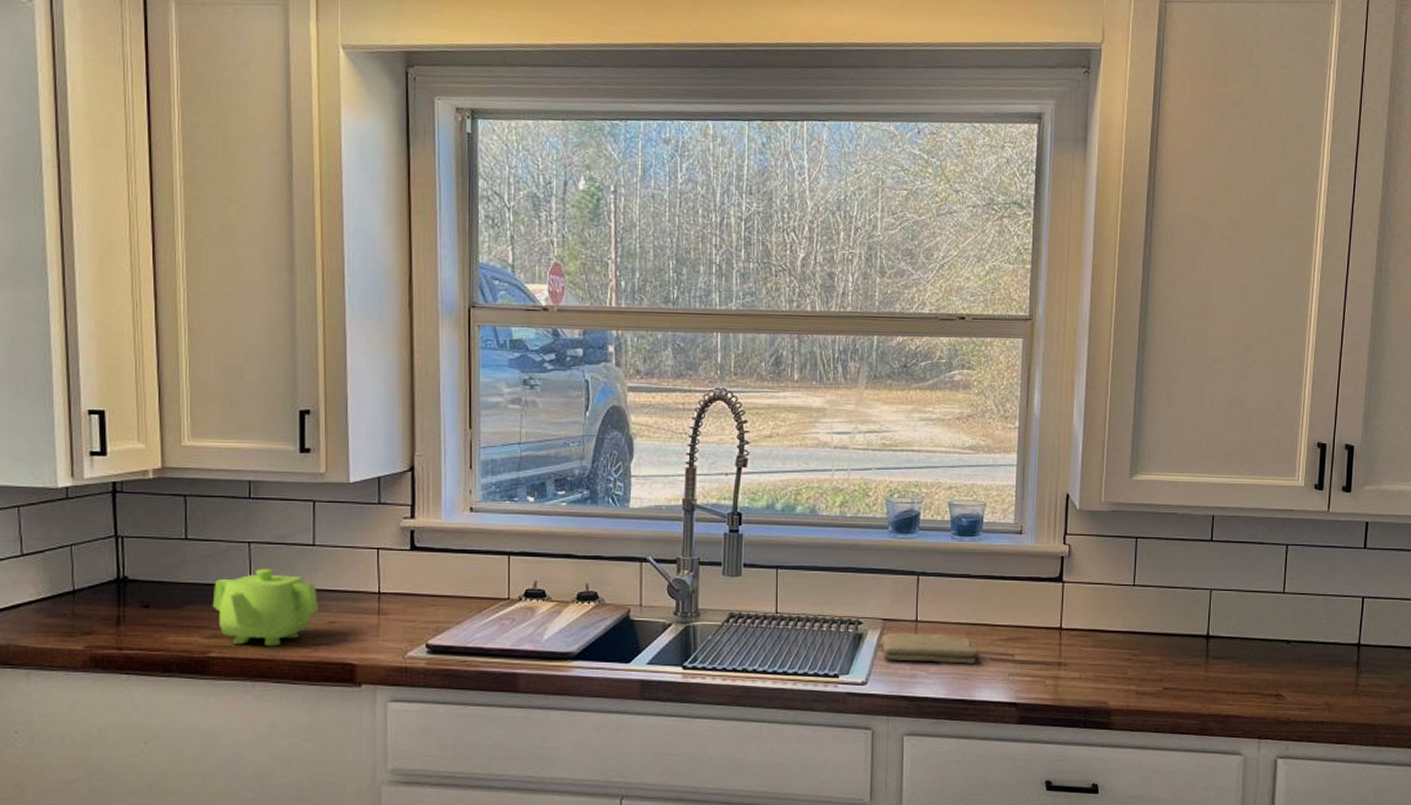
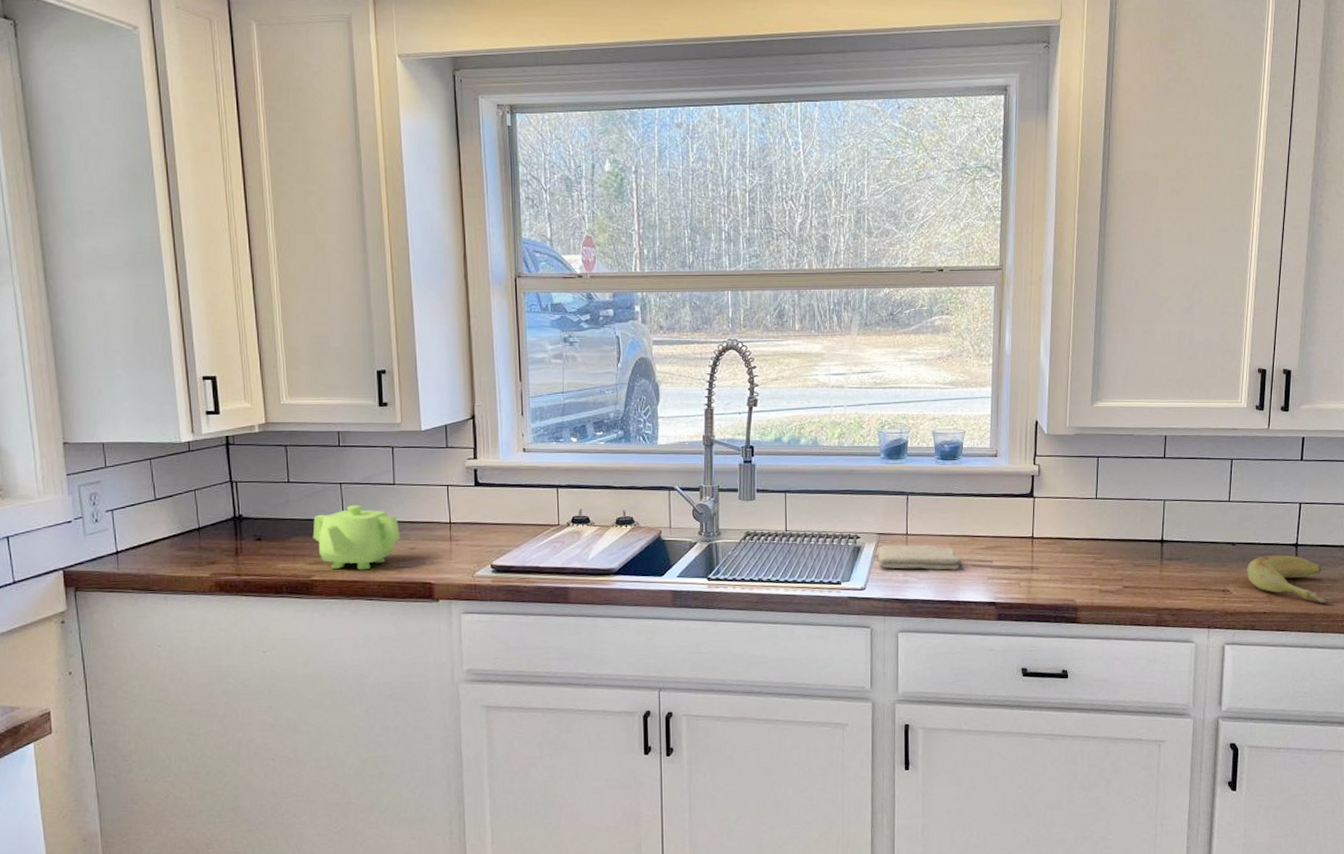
banana: none [1303,656,1395,714] -> present [1247,555,1329,604]

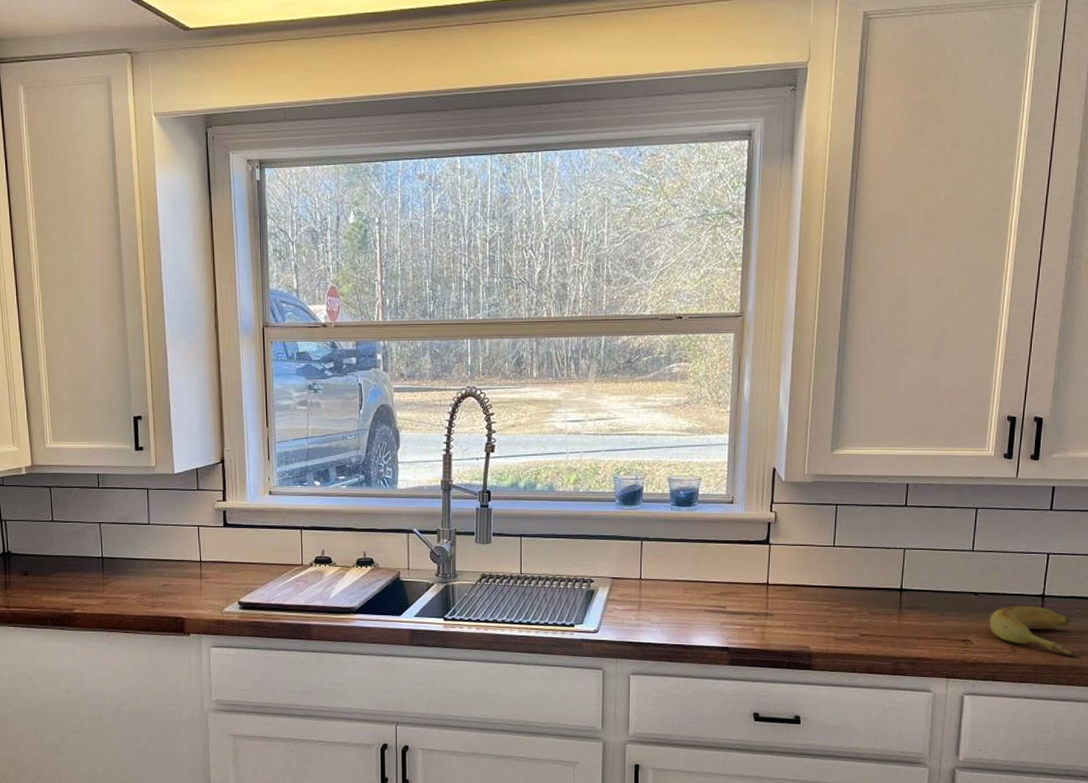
teapot: present [312,504,400,570] -> none [74,543,154,605]
washcloth: present [876,544,961,570] -> none [610,589,695,615]

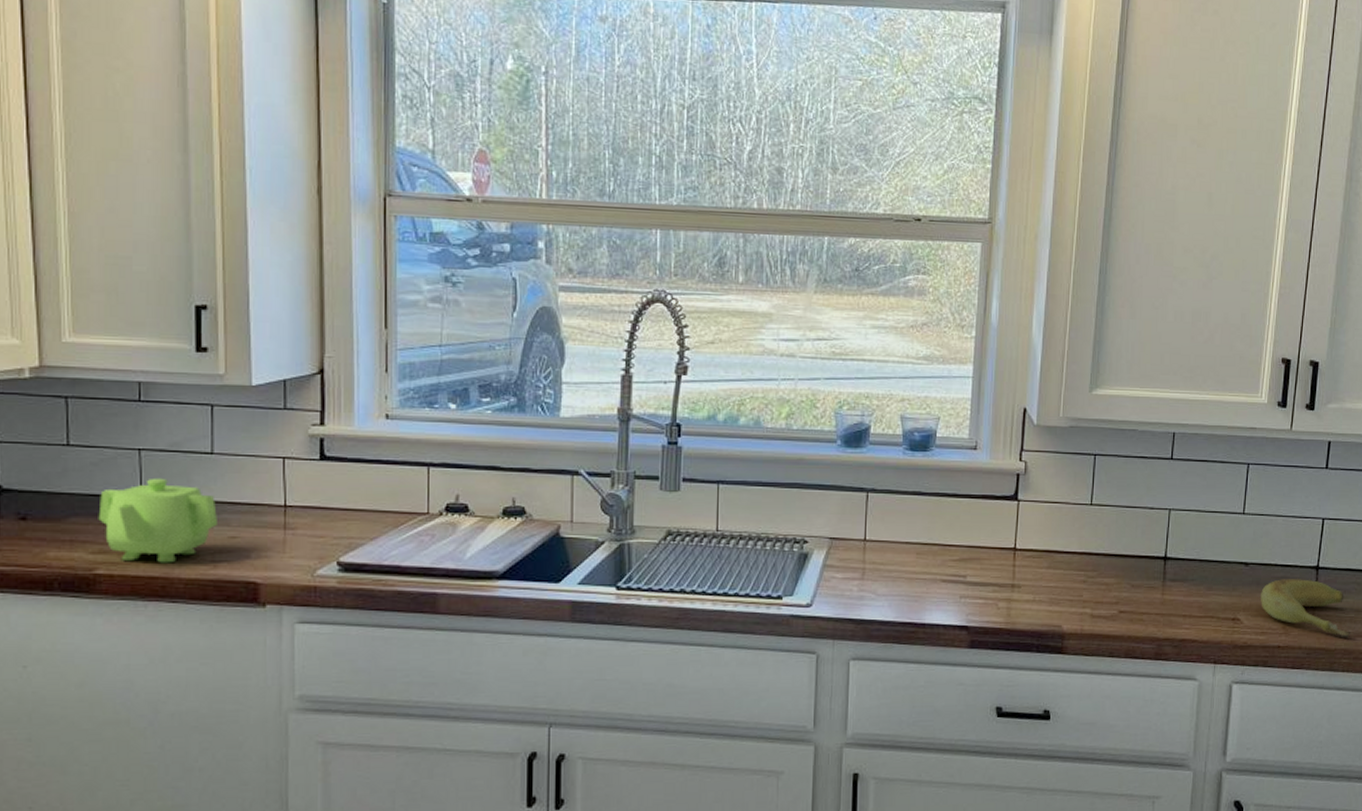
teapot: none [74,543,154,605] -> present [98,477,217,563]

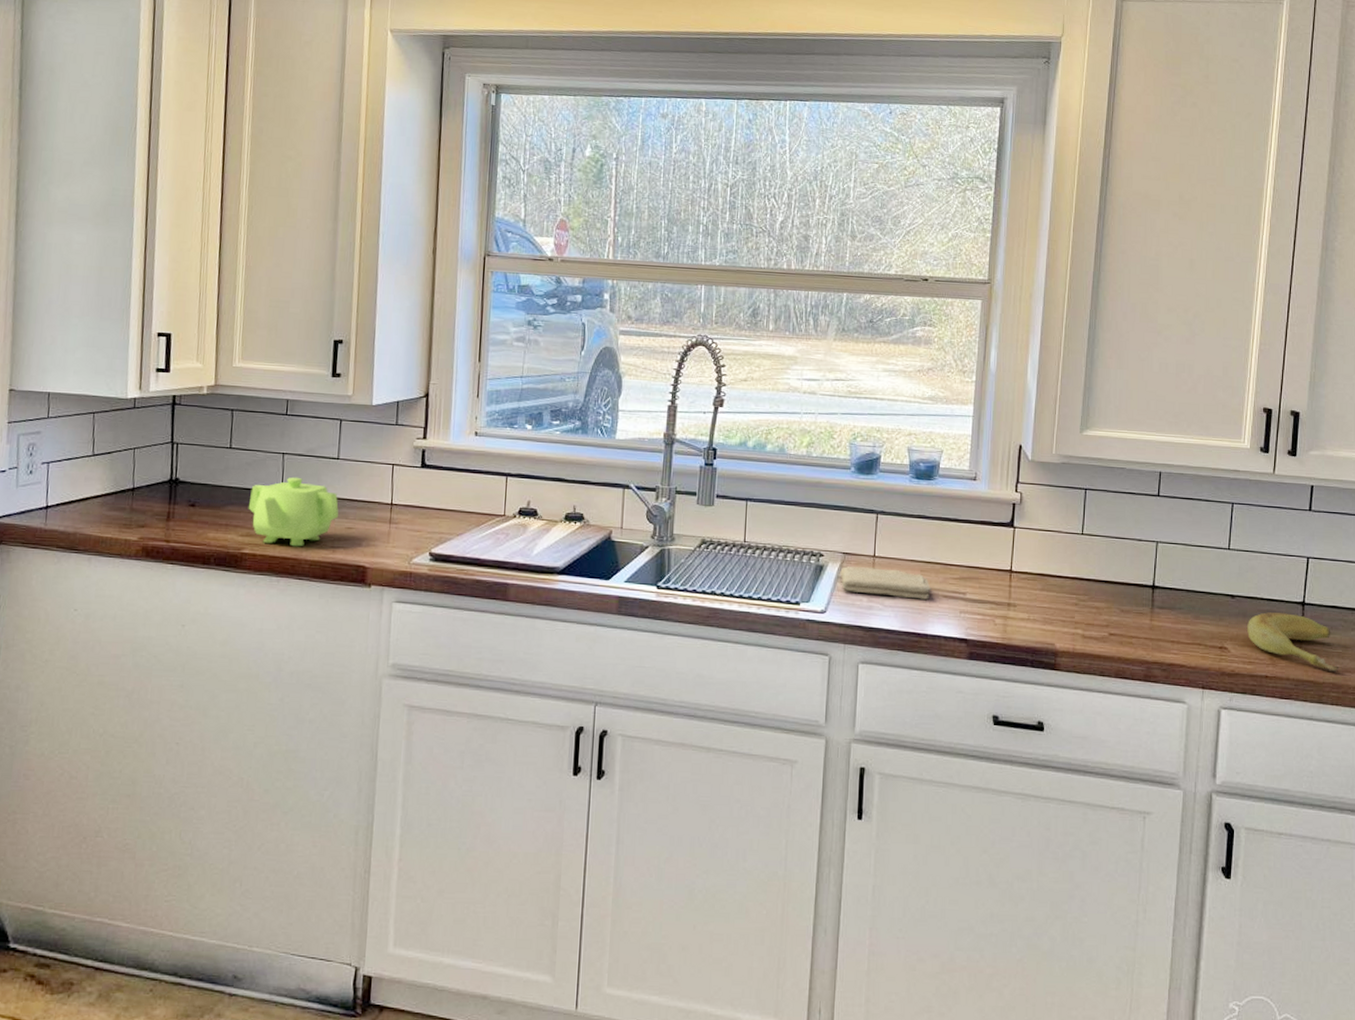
washcloth: none [827,553,929,585] -> present [840,566,932,600]

